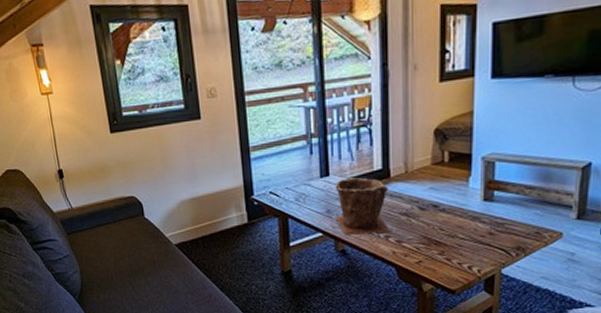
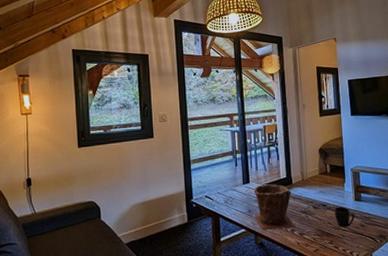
mug: none [449,208,480,235] -> present [334,206,355,227]

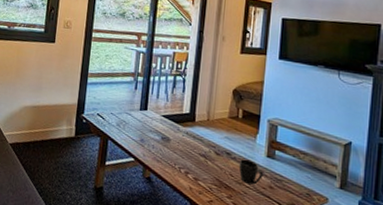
plant pot: present [254,183,296,230] -> none [147,114,192,169]

